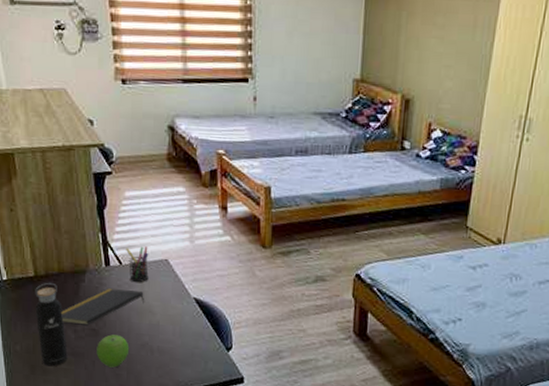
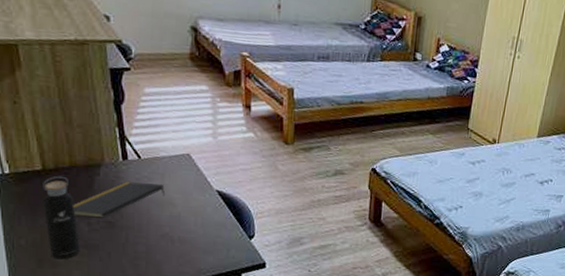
fruit: present [96,334,130,368] -> none [113,226,149,258]
pen holder: present [126,246,149,283] -> none [145,141,170,176]

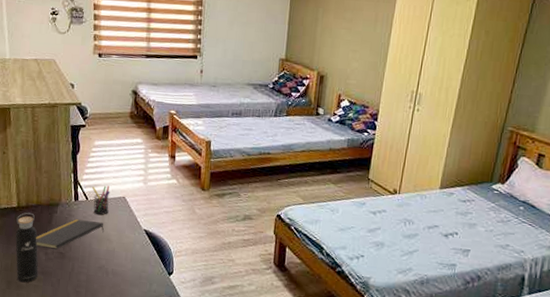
pen holder: none [145,141,170,176] -> present [92,185,110,216]

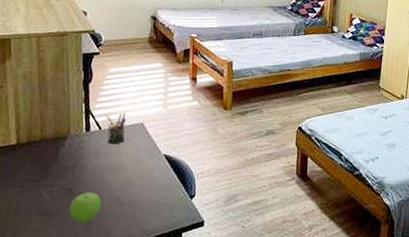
water bottle: present [15,212,39,283] -> none [13,149,41,228]
notepad: present [36,219,104,250] -> none [38,151,119,186]
fruit: none [62,257,89,286] -> present [69,192,102,223]

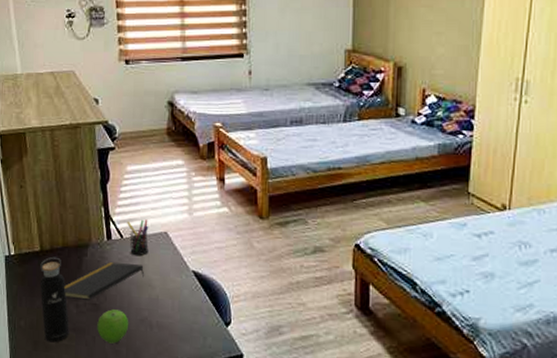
water bottle: none [13,149,41,228] -> present [40,256,69,343]
notepad: none [38,151,119,186] -> present [64,262,144,300]

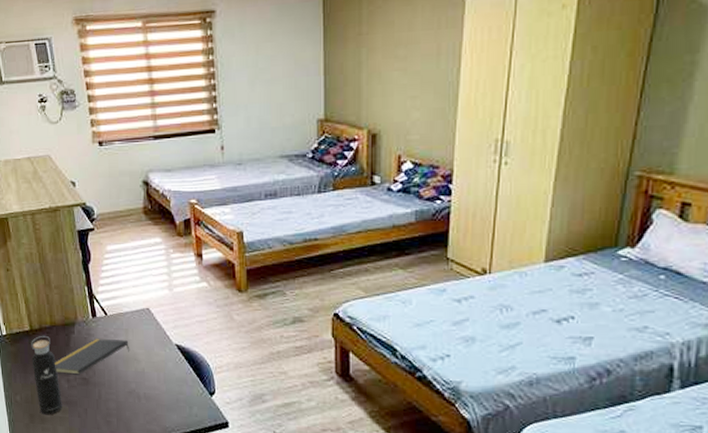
fruit: present [97,309,129,344] -> none [88,383,118,415]
pen holder: present [127,219,149,256] -> none [110,297,132,332]

